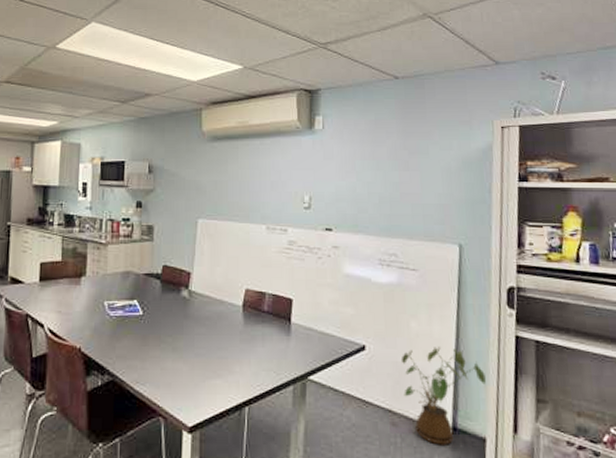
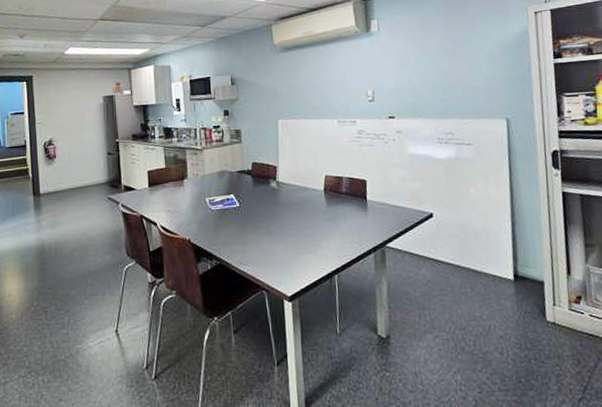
house plant: present [400,347,486,445] -> none [464,208,540,291]

